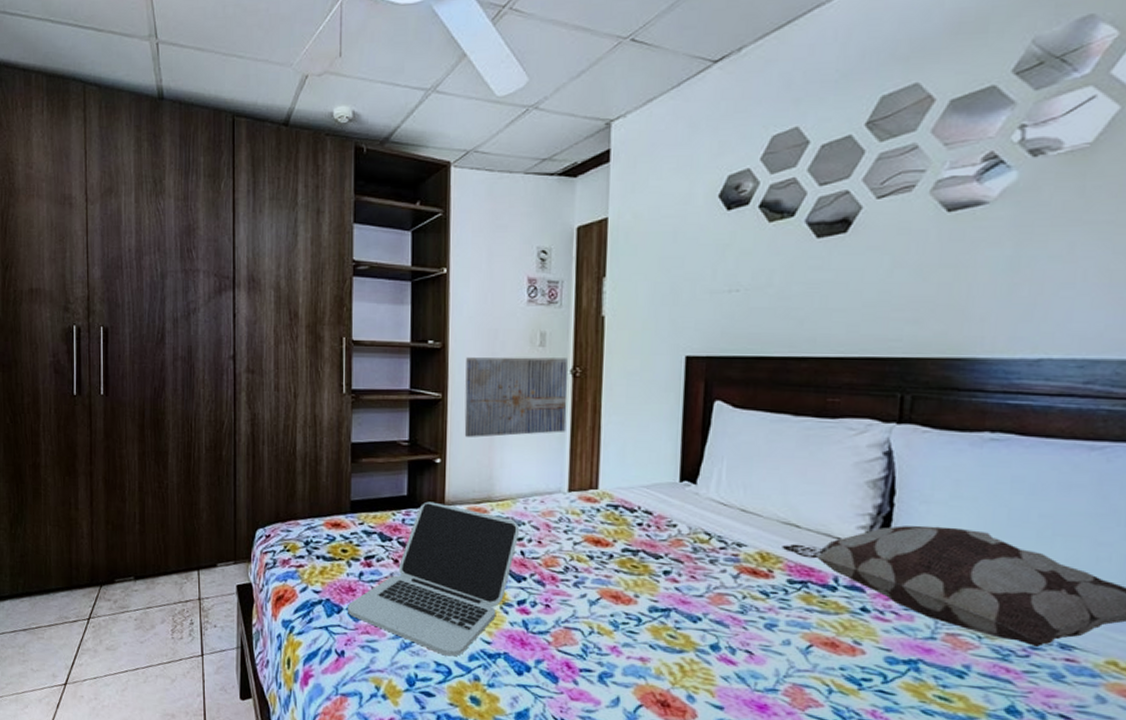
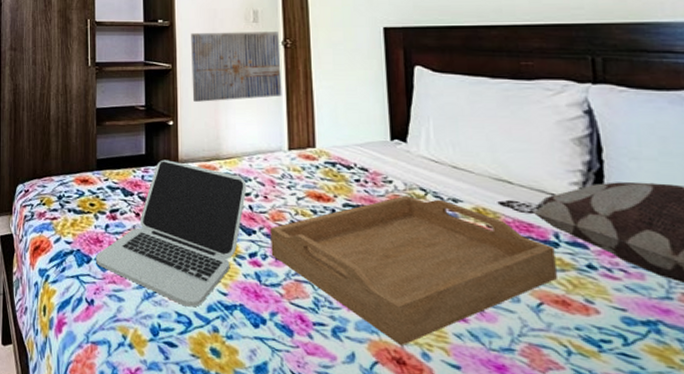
serving tray: none [541,539,832,690] -> present [270,195,557,347]

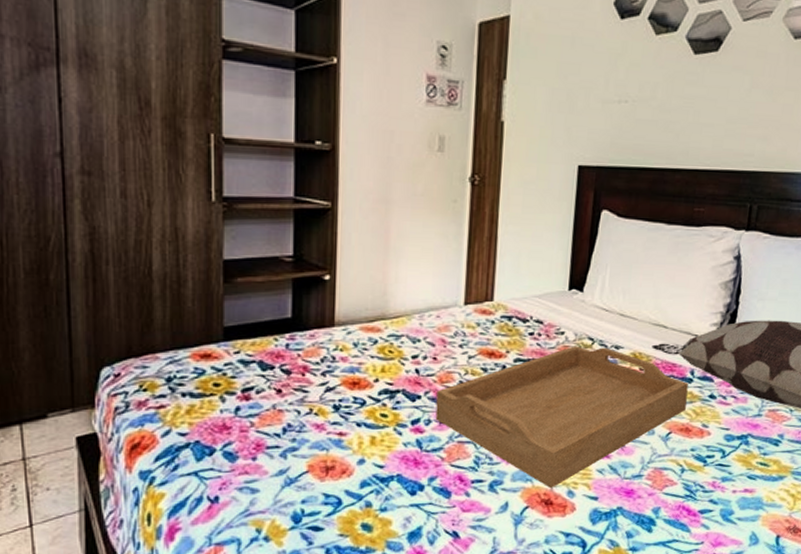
laptop: present [96,159,247,308] -> none [222,323,415,486]
wall art: present [191,32,282,103] -> none [356,161,466,252]

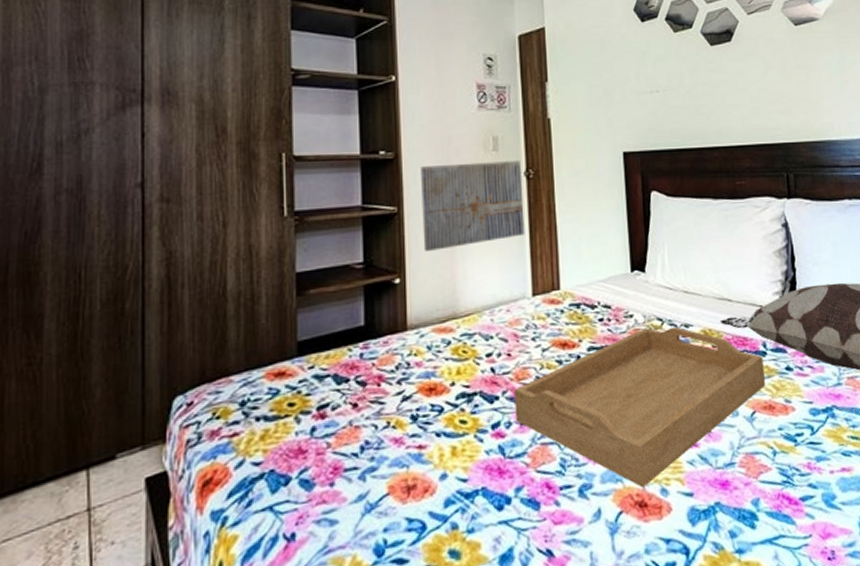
wall art: none [356,161,466,252] -> present [421,161,525,253]

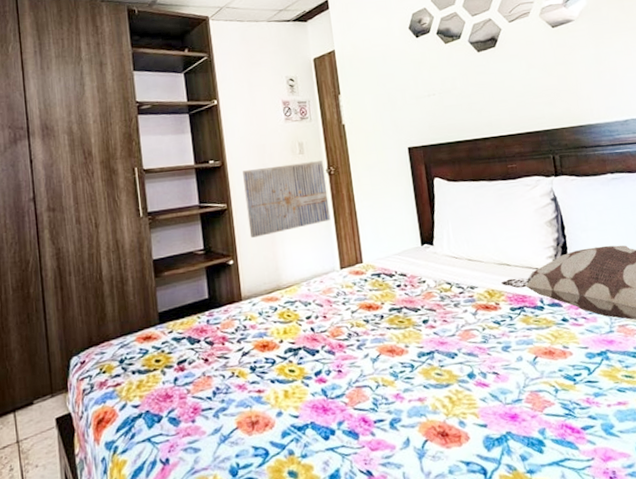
serving tray: present [514,326,765,488] -> none [331,289,545,421]

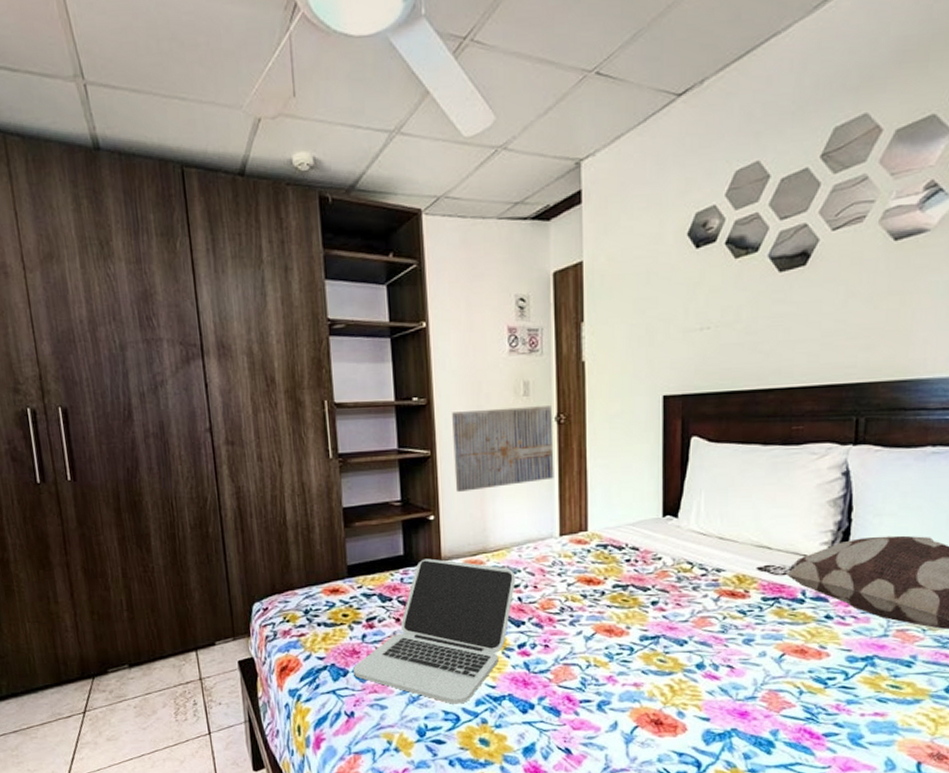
laptop: none [167,299,308,439] -> present [353,558,516,704]

